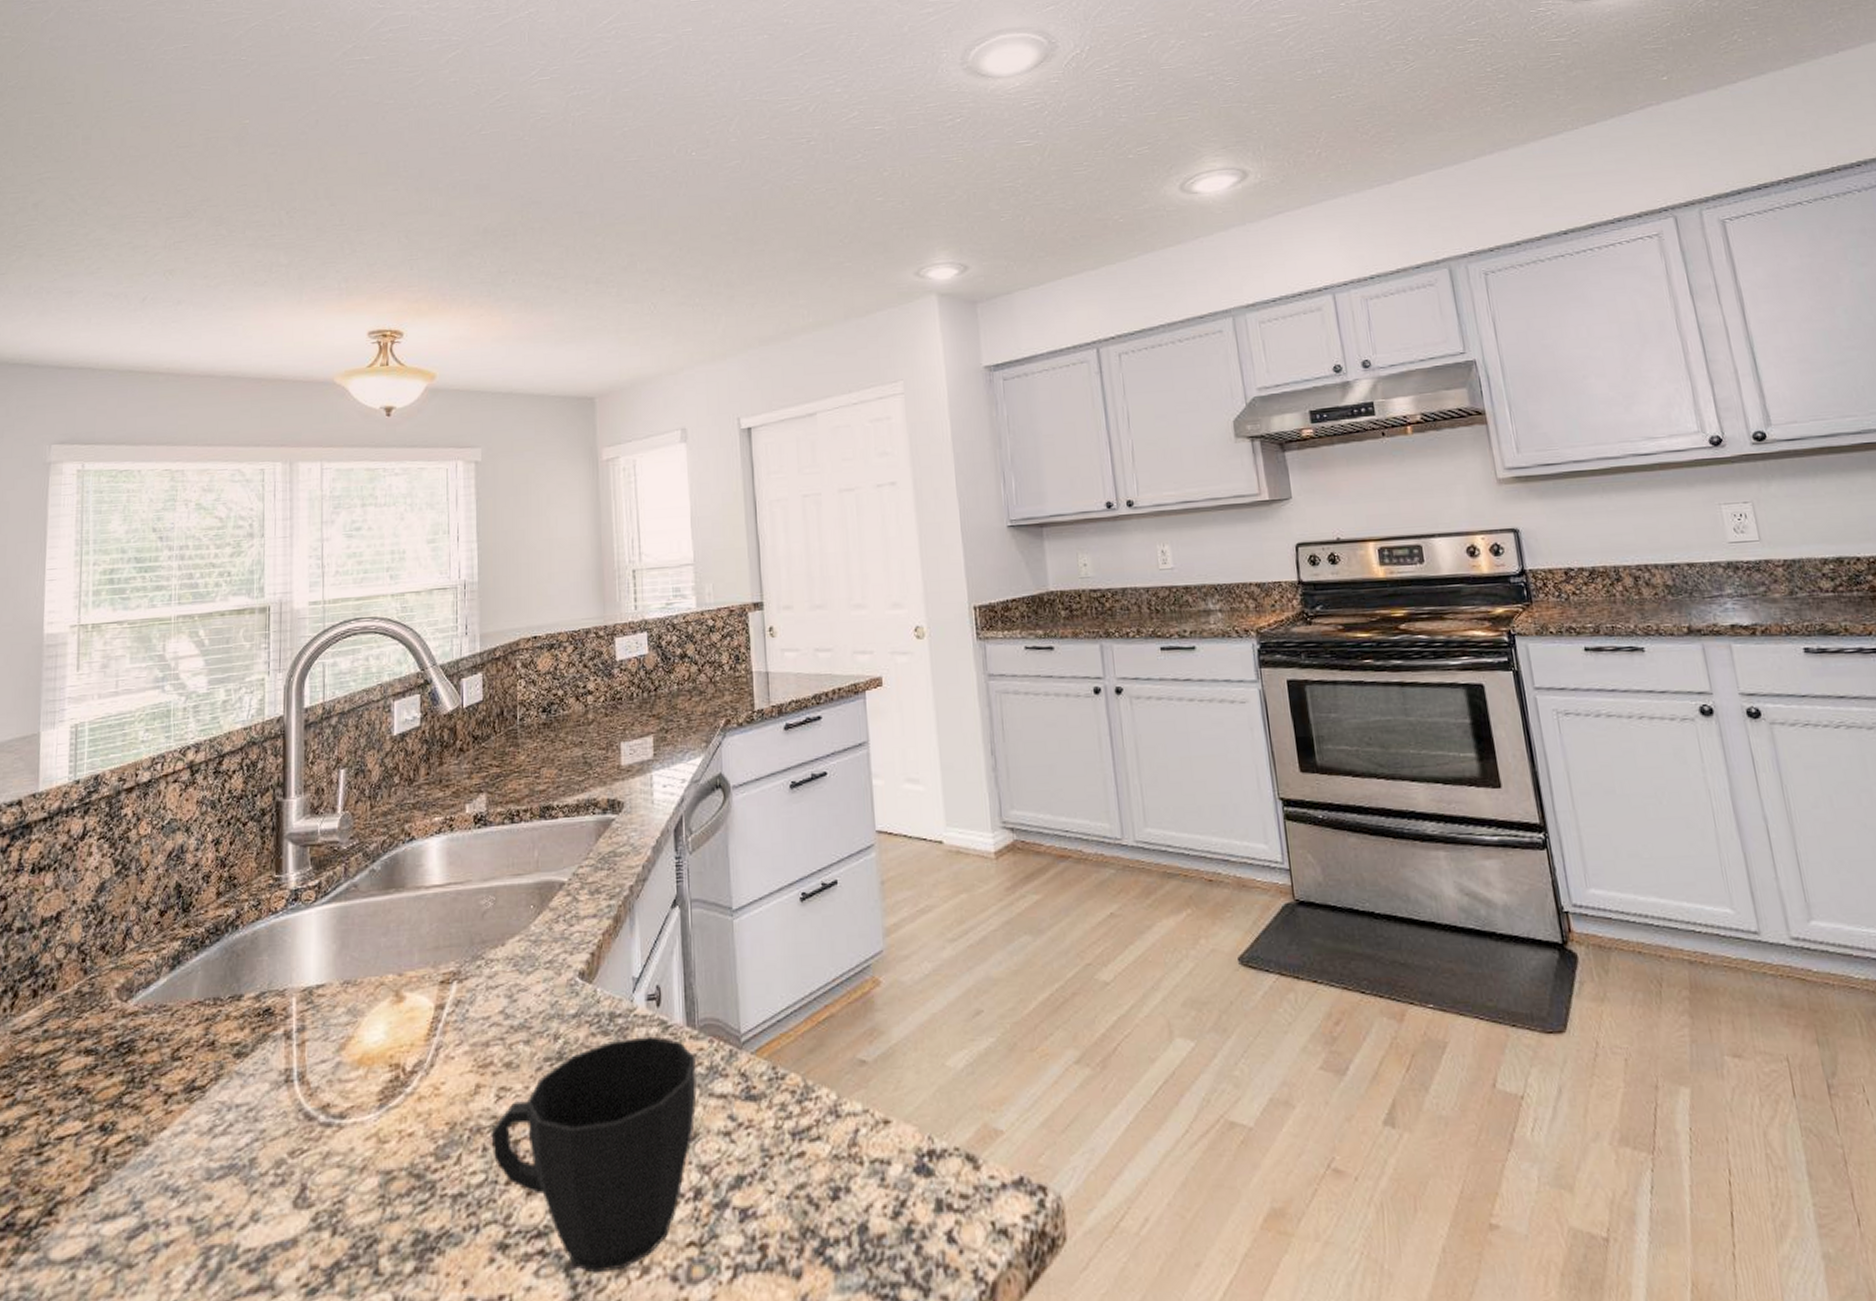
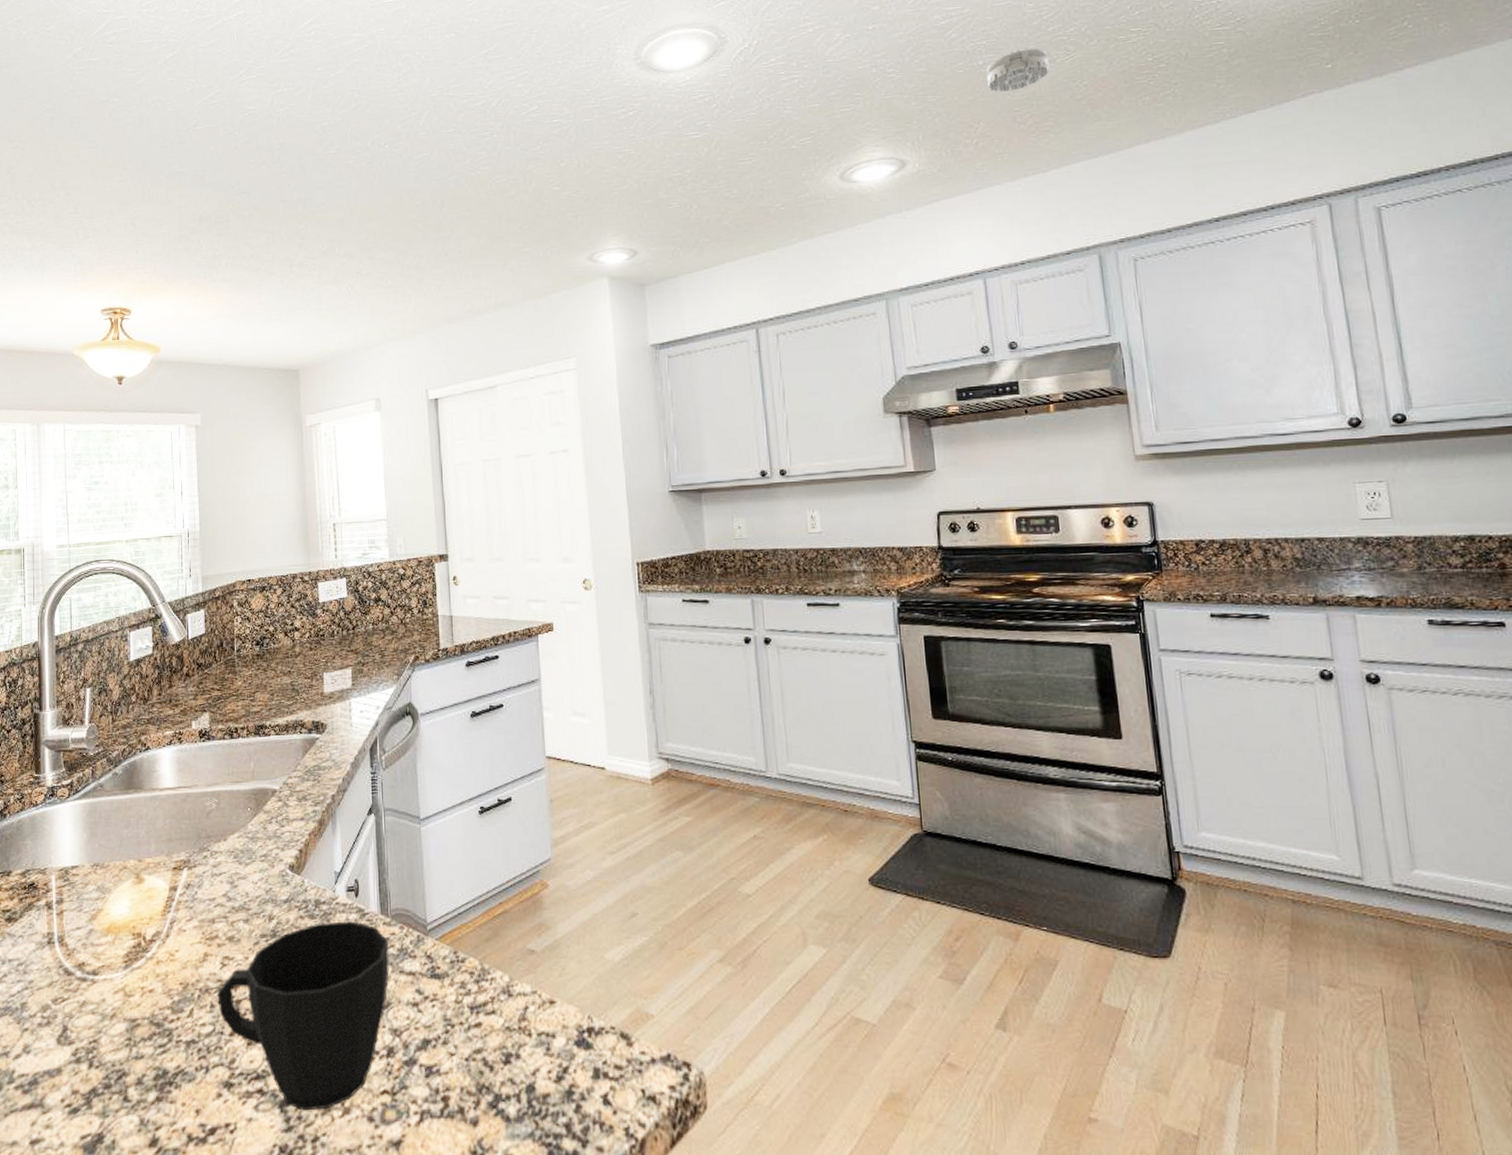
smoke detector: none [1325,56,1390,102] -> present [986,47,1050,93]

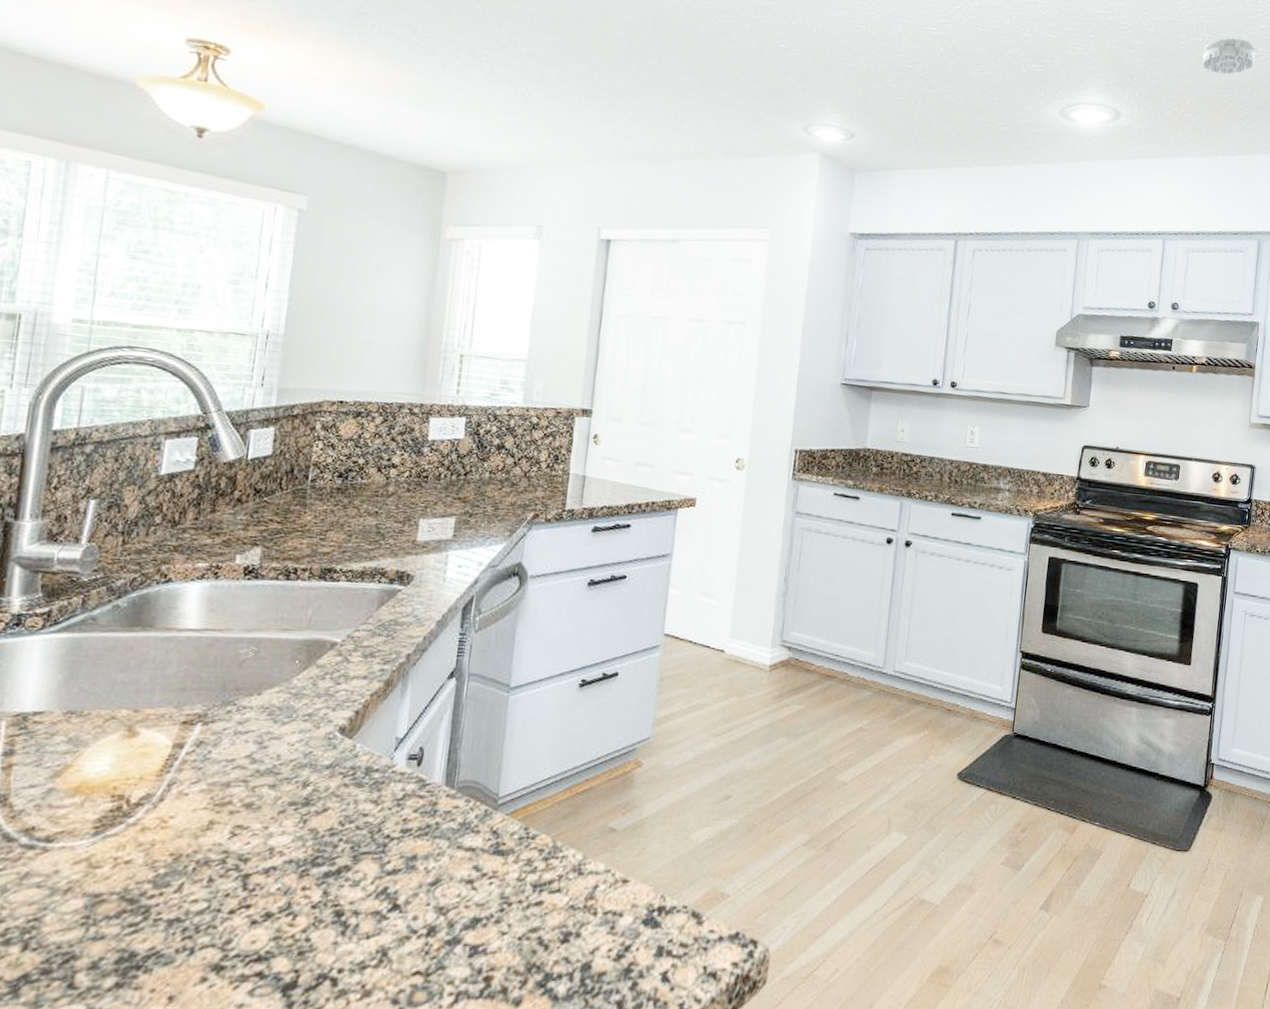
cup: present [217,921,390,1111] -> none [219,791,450,995]

